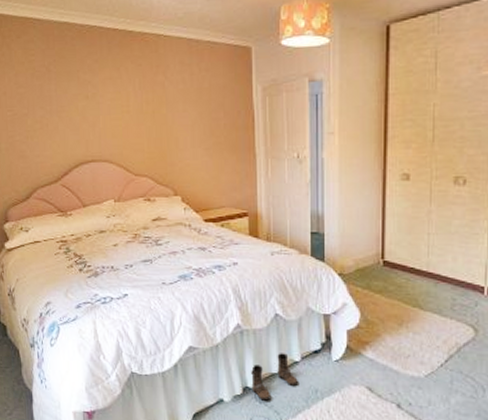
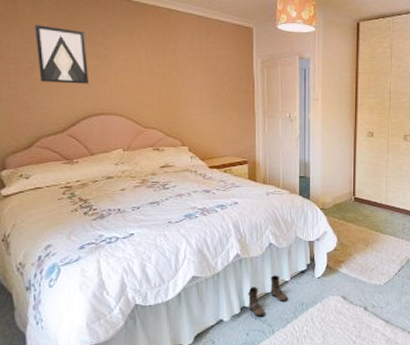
wall art: none [26,67,78,129] -> present [34,25,88,84]

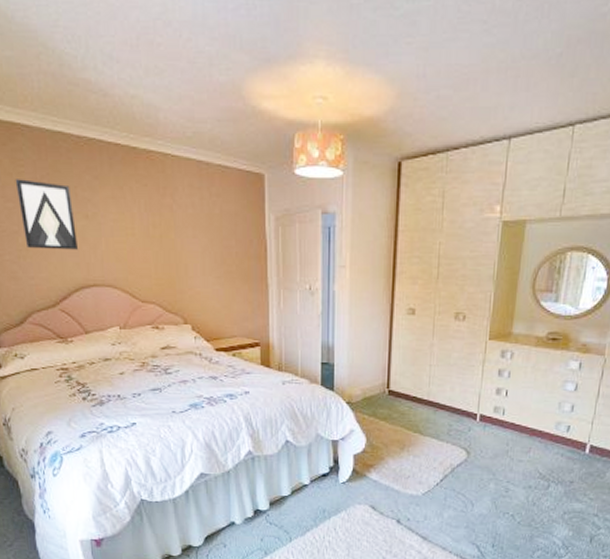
boots: present [247,275,288,317] -> none [261,477,307,522]

